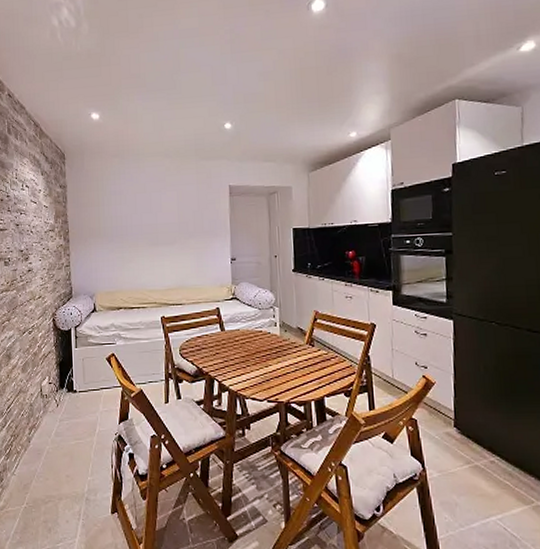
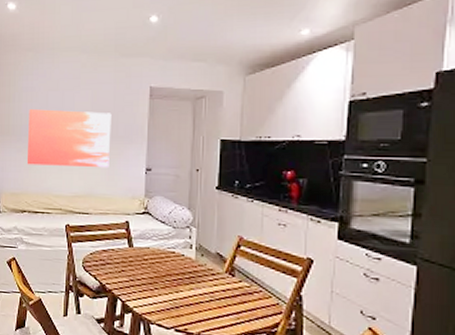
wall art: none [118,210,198,264] -> present [28,109,112,168]

